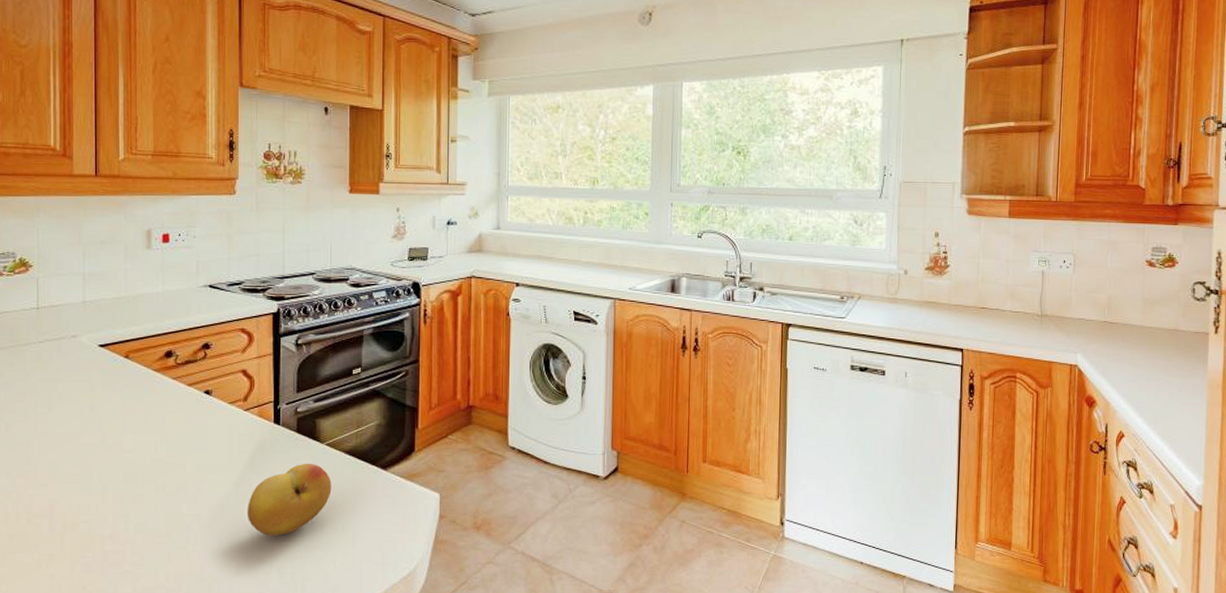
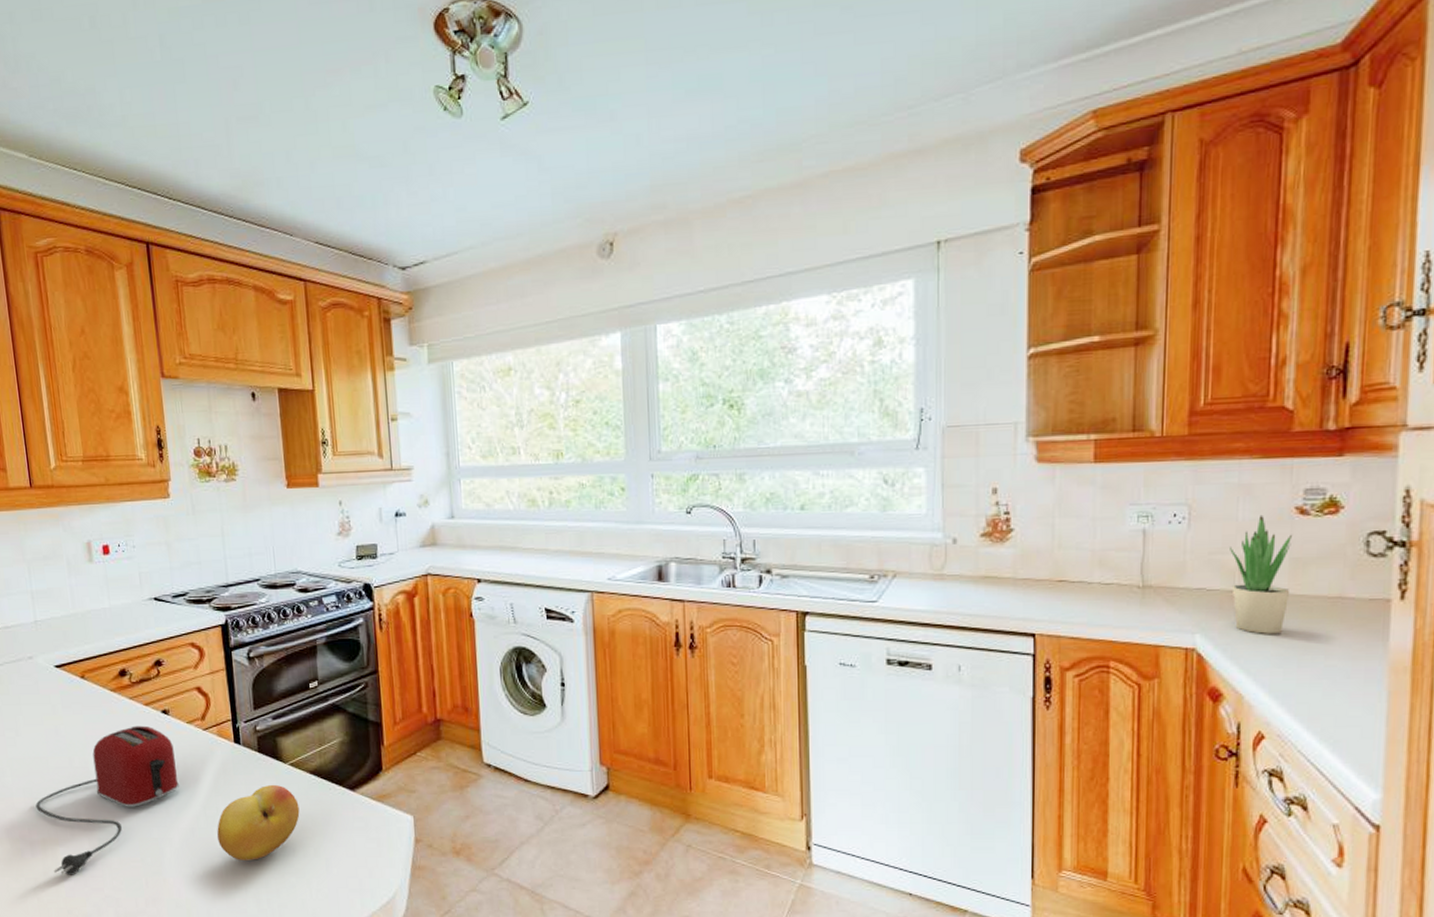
toaster: none [60,405,214,551] -> present [35,725,179,875]
potted plant: none [1102,265,1144,356] -> present [1230,514,1292,634]

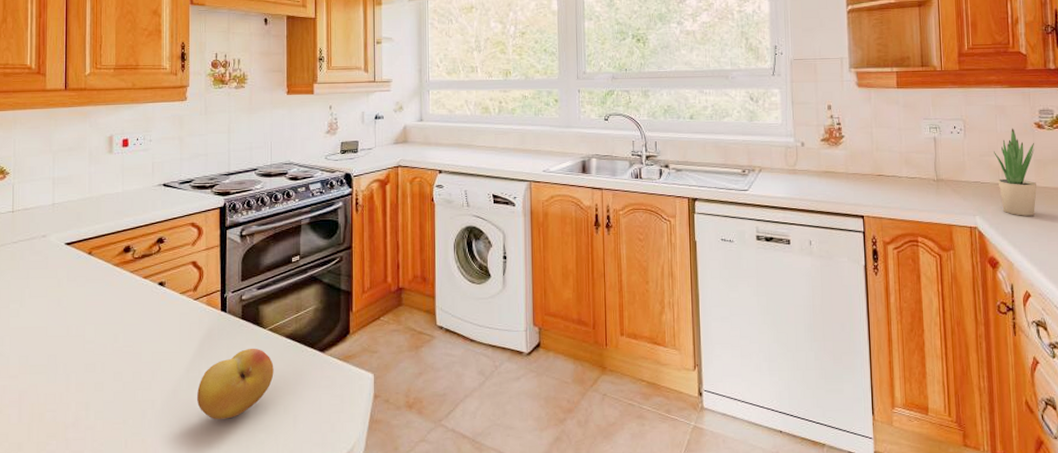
toaster: present [35,725,179,875] -> none [29,296,167,439]

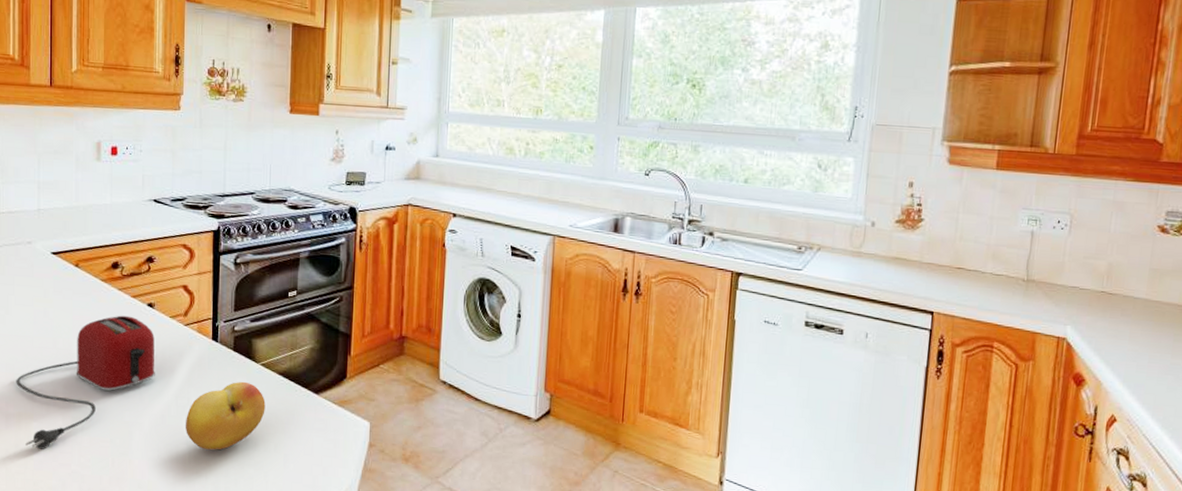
toaster: none [29,296,167,439] -> present [16,315,155,449]
potted plant: present [994,128,1037,216] -> none [1100,229,1153,332]

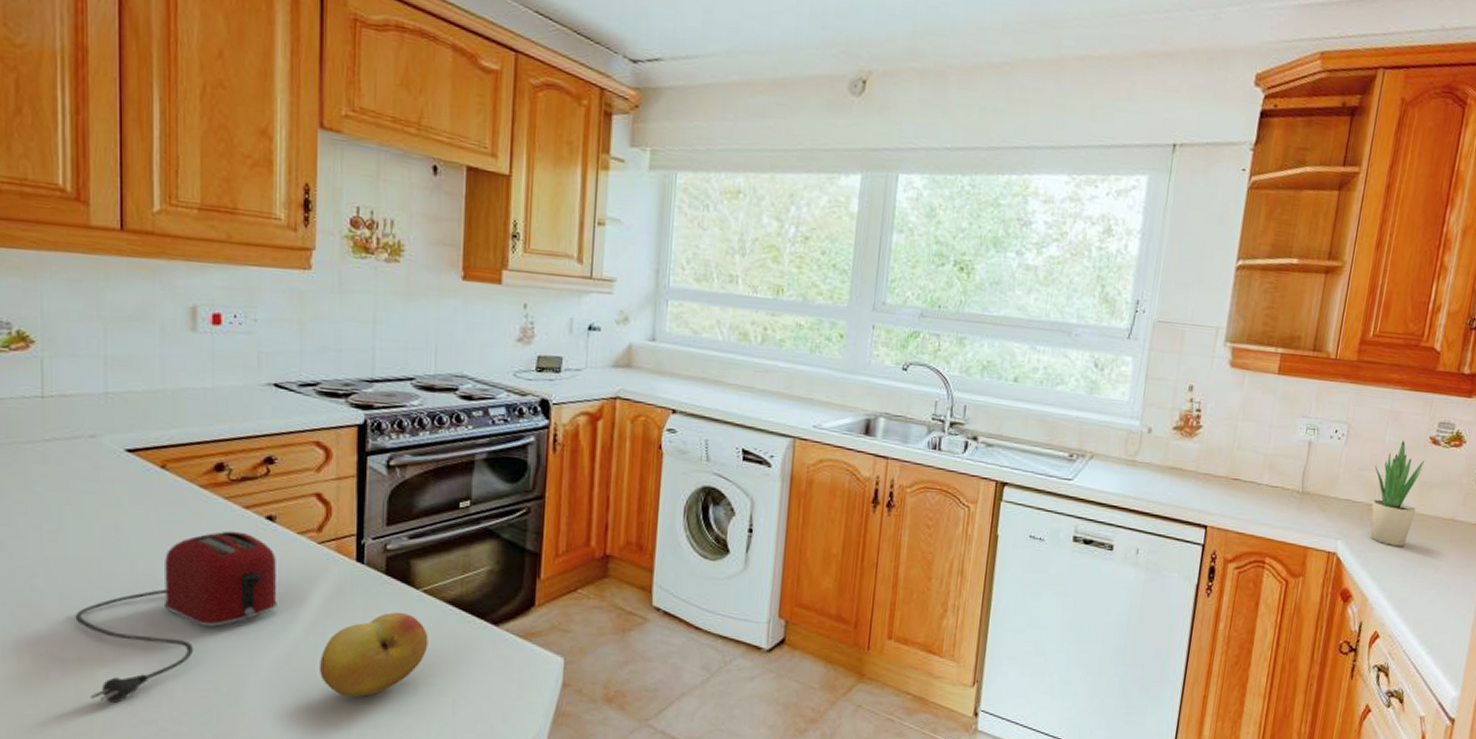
potted plant: none [1100,229,1153,332] -> present [1370,440,1424,546]

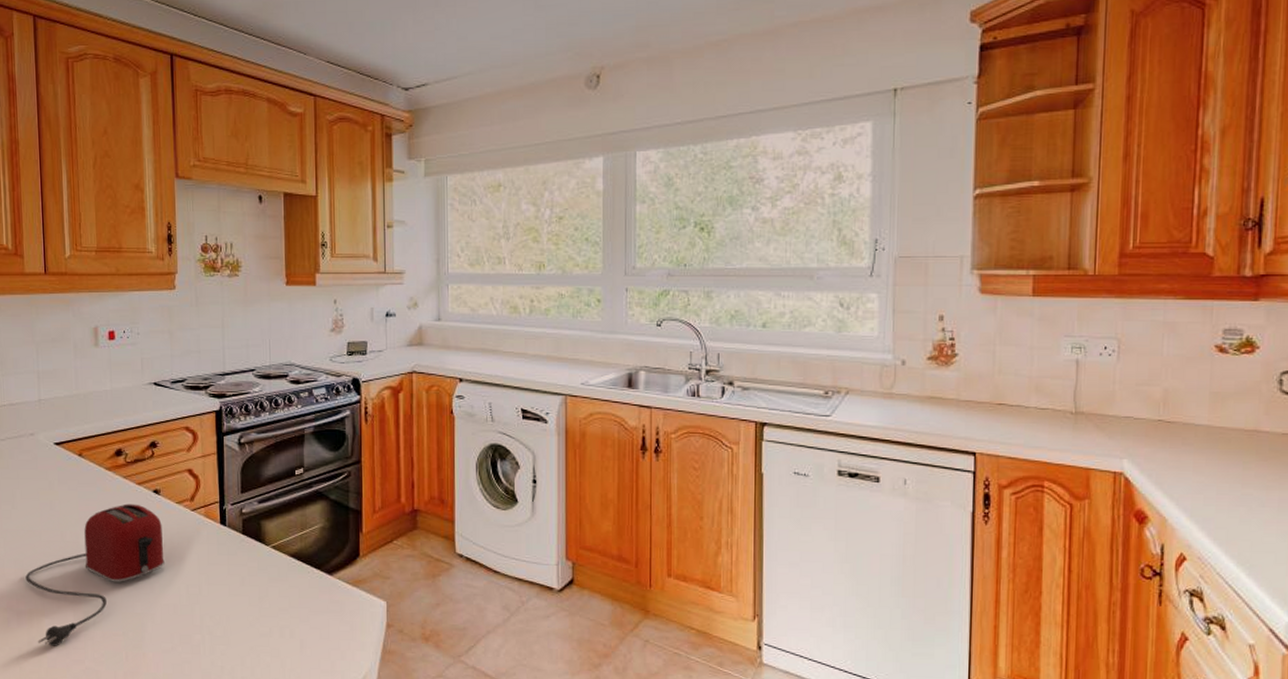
fruit: present [320,611,428,697] -> none [198,565,278,639]
potted plant: present [1370,440,1424,546] -> none [1155,351,1212,462]

